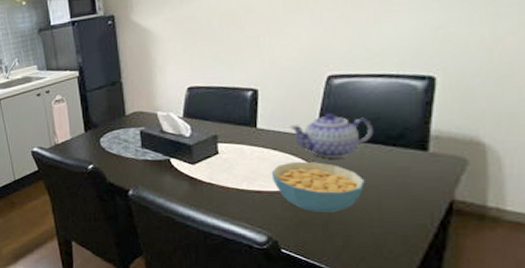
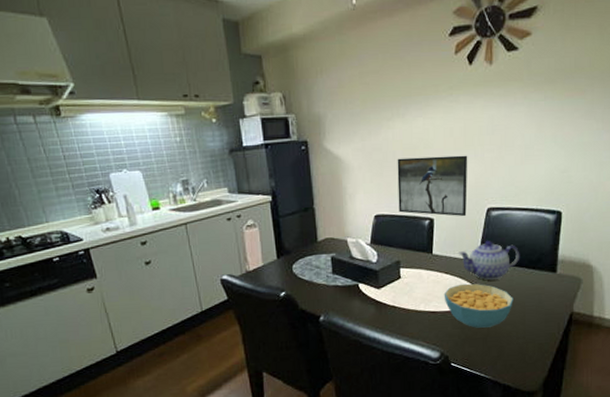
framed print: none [213,17,301,87] -> present [397,155,468,217]

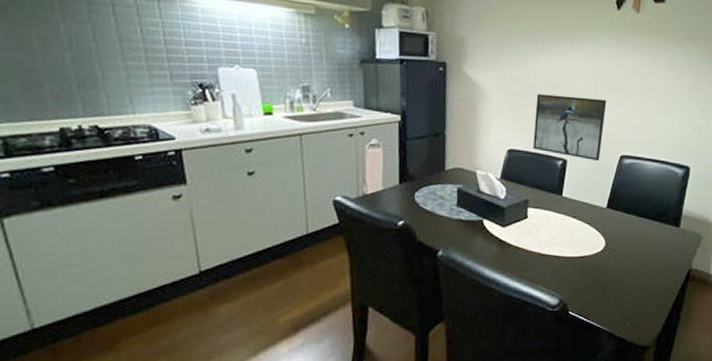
cereal bowl: present [444,283,513,328] -> none [569,230,637,277]
teapot: present [459,241,520,280] -> none [588,188,648,229]

